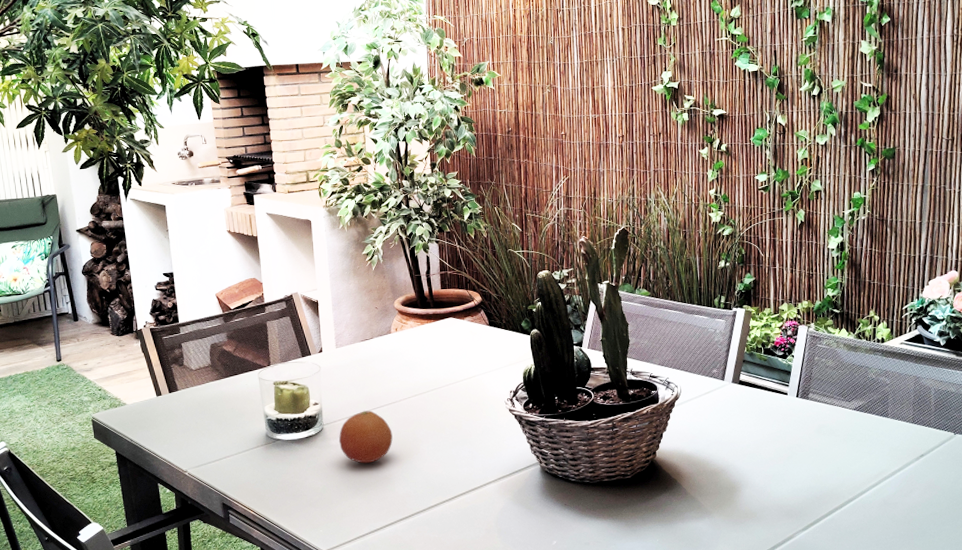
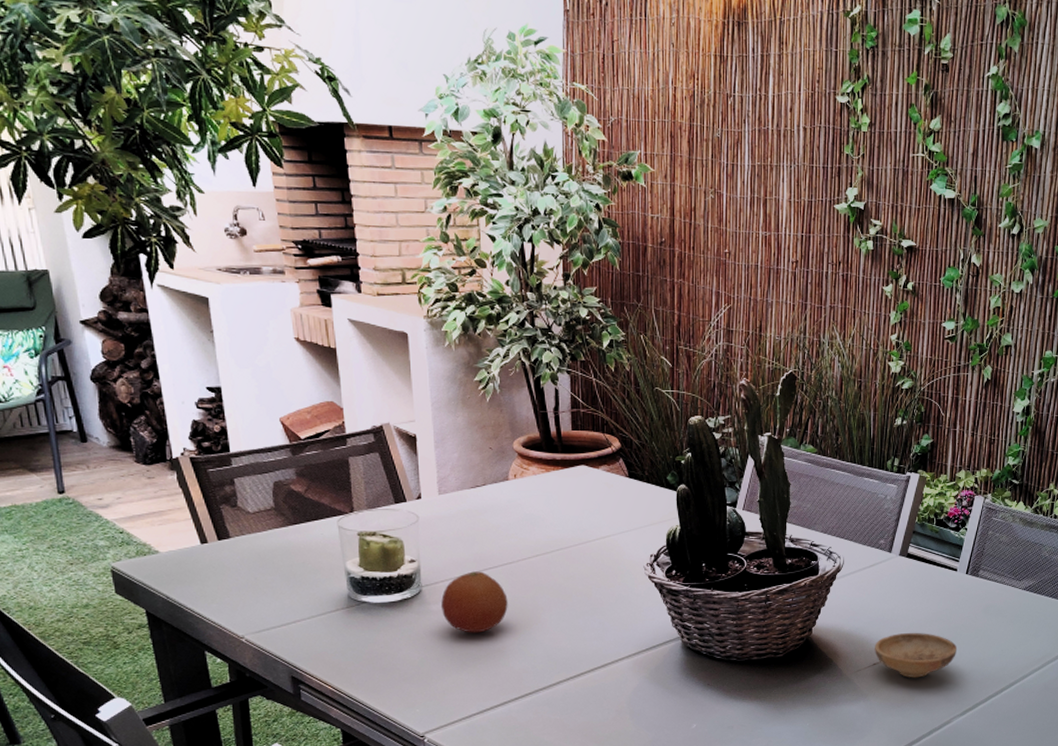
bowl: none [715,452,794,496] -> present [875,632,958,678]

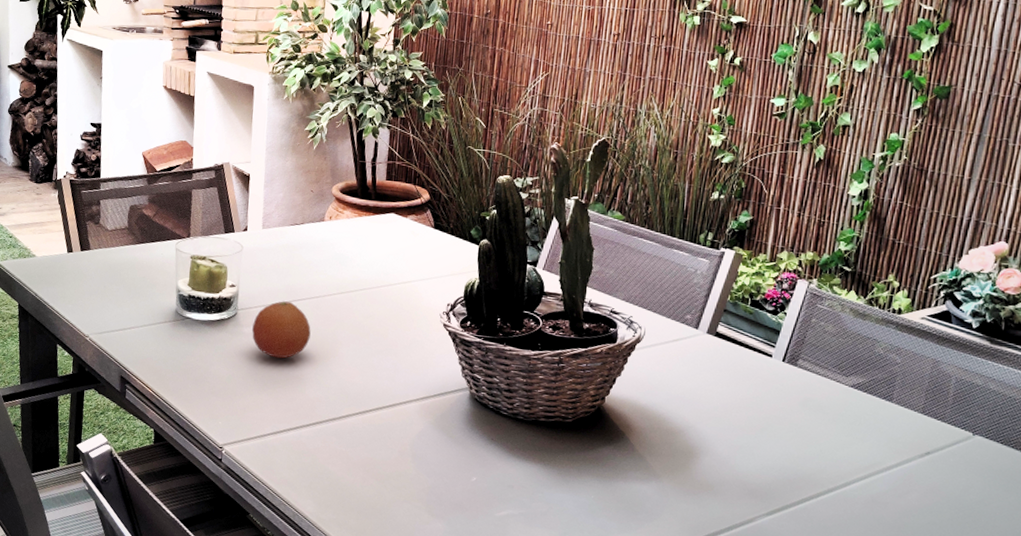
bowl: present [875,632,958,678] -> none [672,415,768,467]

